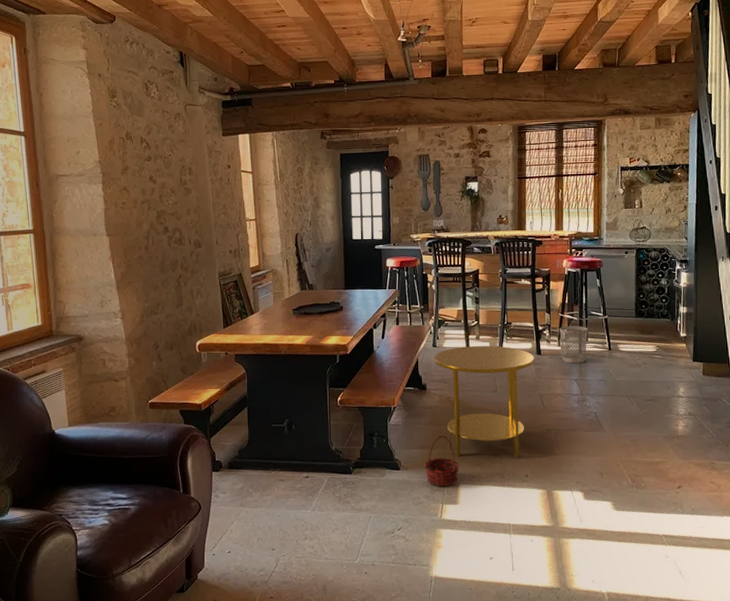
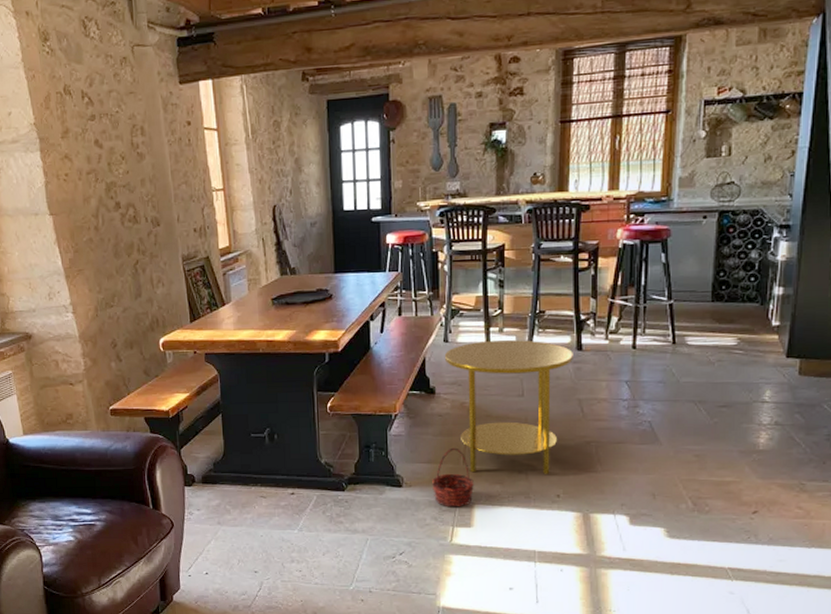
wastebasket: present [559,326,588,363] -> none [607,314,647,361]

